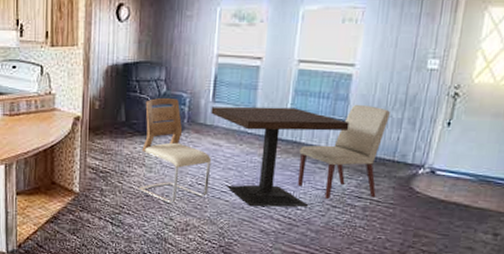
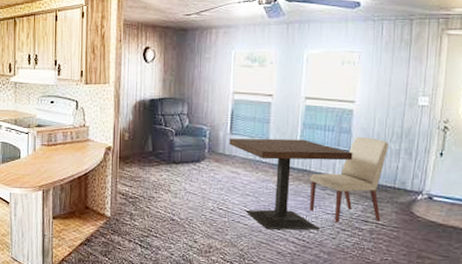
chair: present [137,97,212,204] -> none [164,129,231,228]

